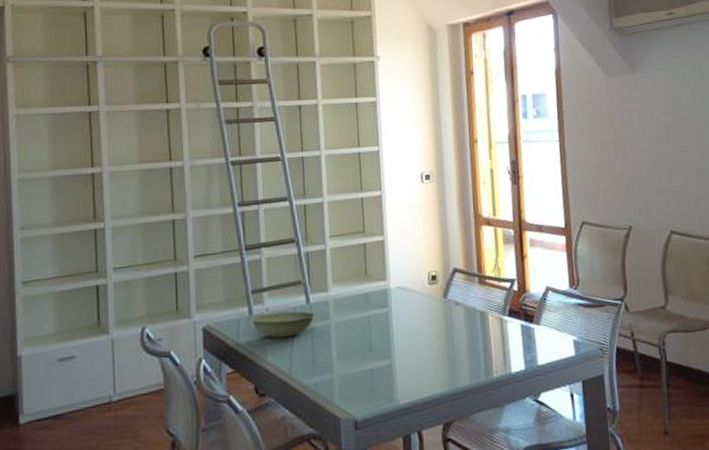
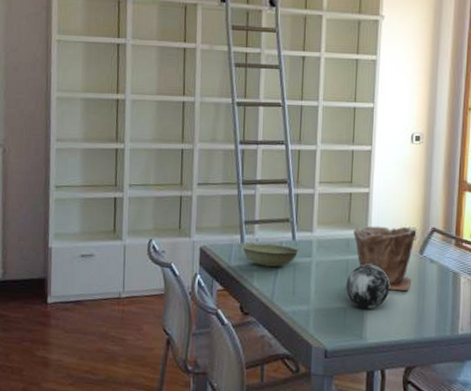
decorative orb: none [370,317,417,367] -> present [346,265,390,309]
plant pot: none [372,271,439,341] -> present [353,226,417,291]

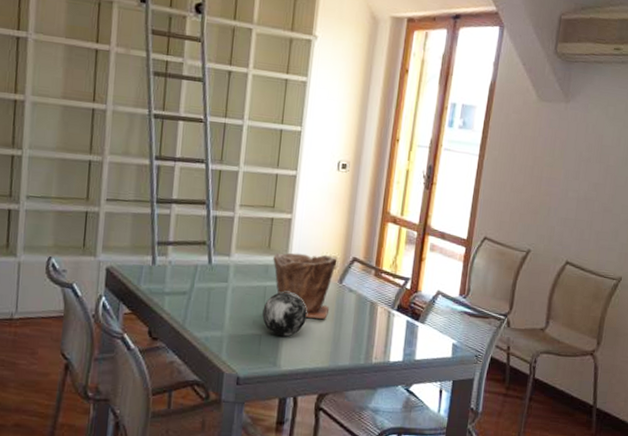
bowl: present [241,243,300,267] -> none [152,265,216,291]

